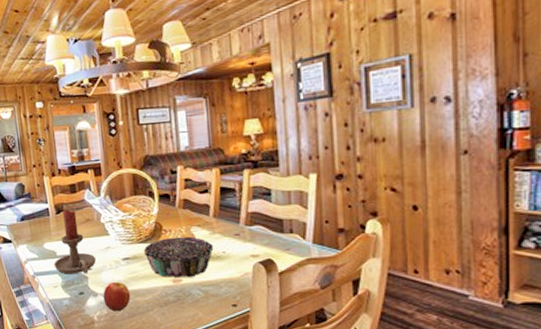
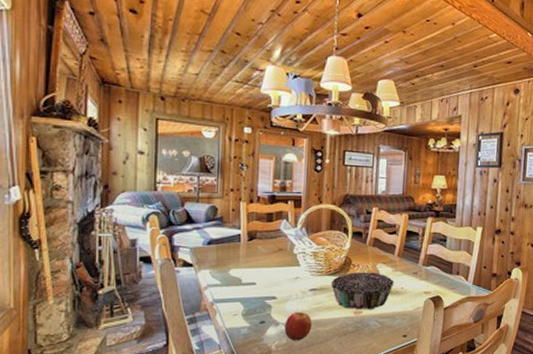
candle holder: present [53,210,96,274] -> none [237,238,282,303]

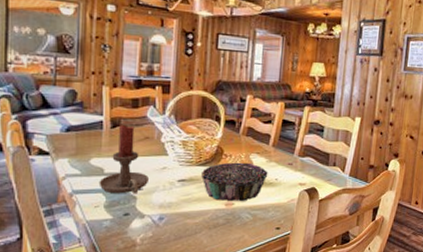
candle holder: none [237,238,282,303] -> present [98,125,149,194]
apple: present [284,312,313,341] -> none [150,204,181,234]

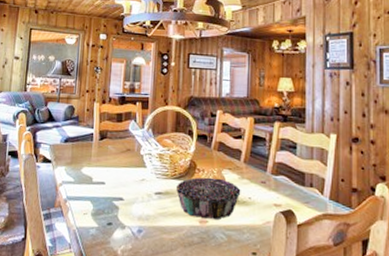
candle holder: present [98,125,149,194] -> none [88,137,129,204]

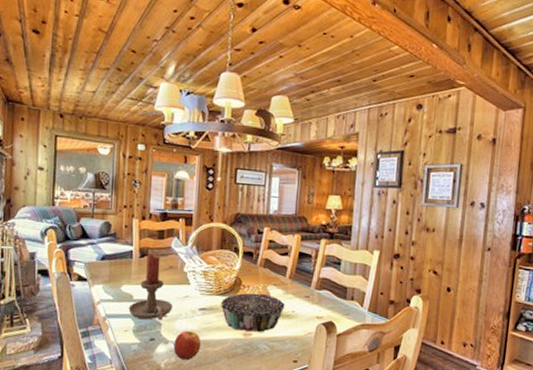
candle holder: none [88,137,129,204] -> present [128,255,172,321]
apple: none [130,216,158,248] -> present [173,331,201,361]

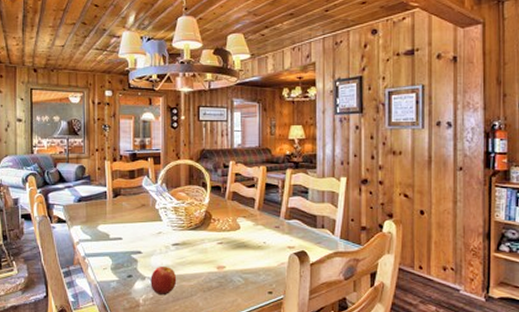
candle holder: present [128,255,172,321] -> none [105,194,147,257]
decorative bowl: present [220,293,285,332] -> none [192,226,256,264]

